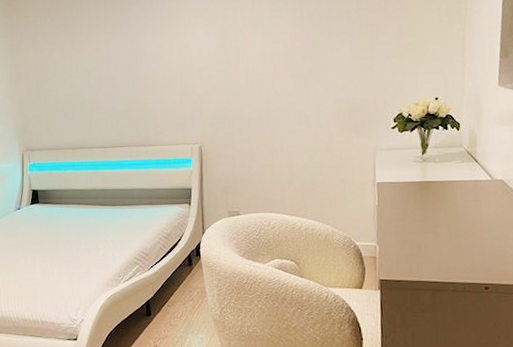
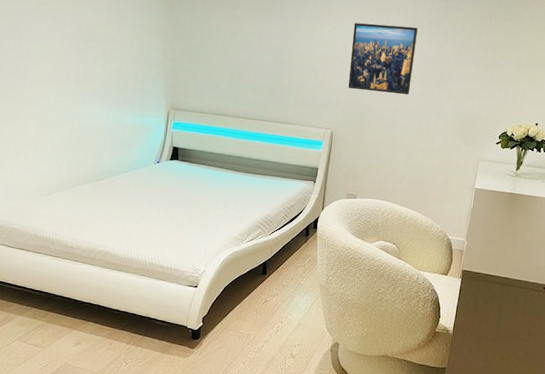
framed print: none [206,18,281,97] -> present [348,22,418,95]

